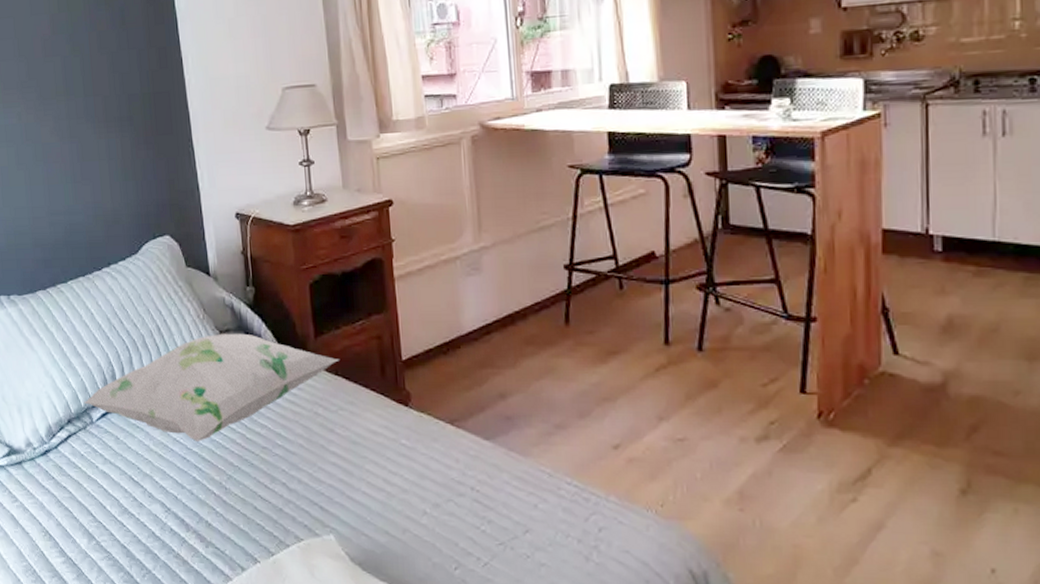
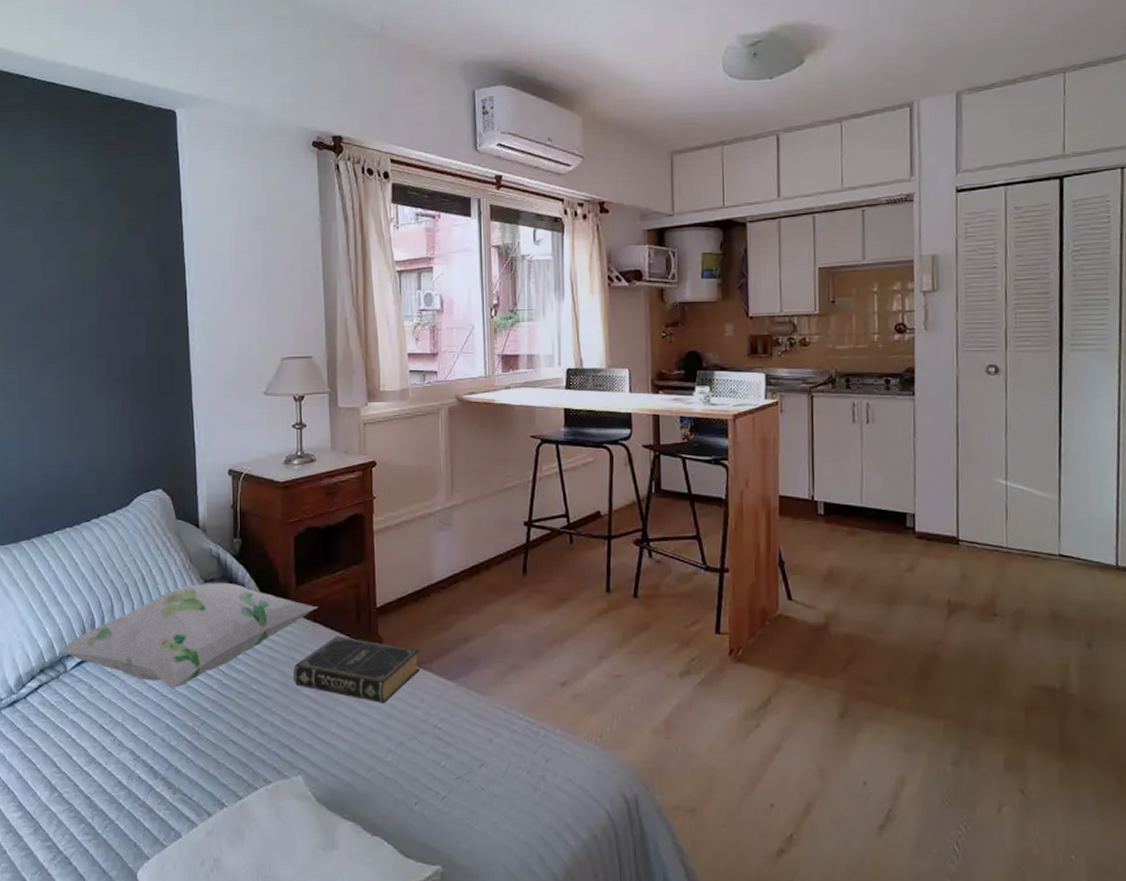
book: none [317,390,454,462] -> present [293,636,421,703]

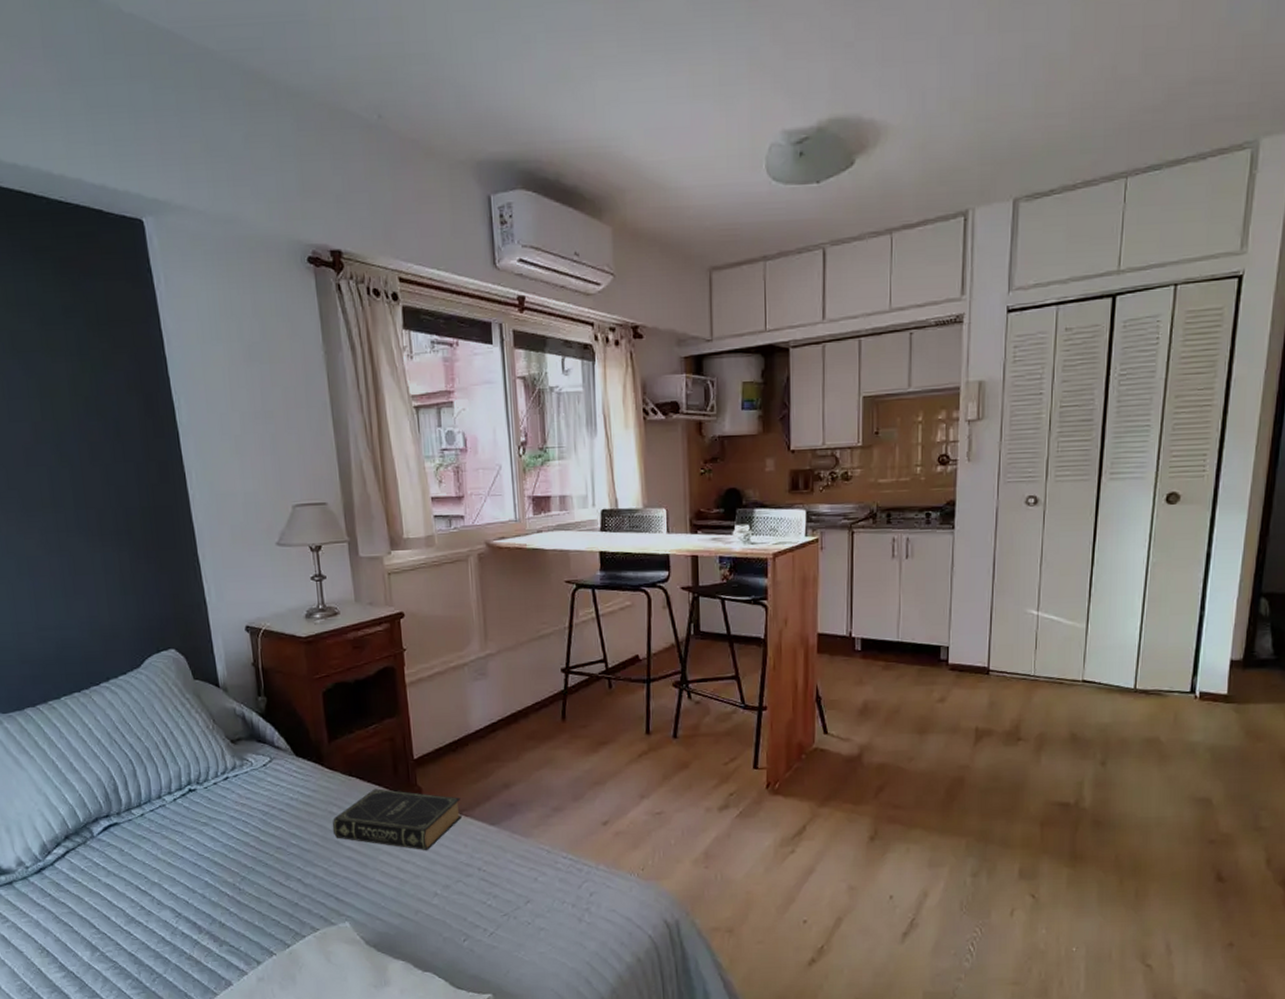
decorative pillow: present [59,581,318,688] -> none [83,741,353,847]

